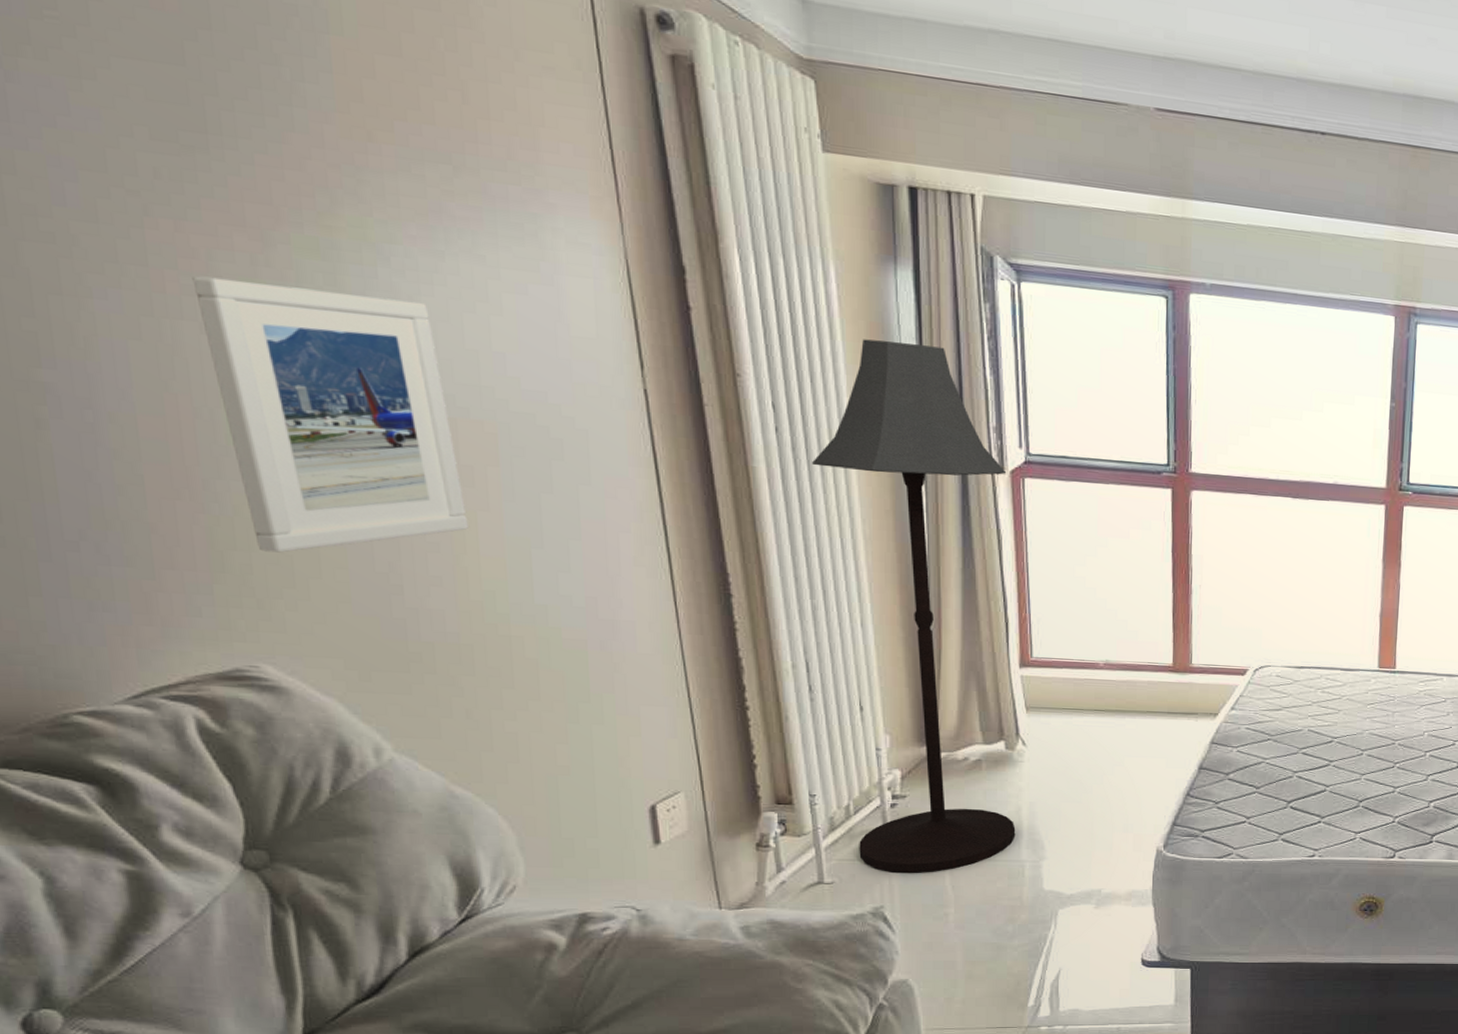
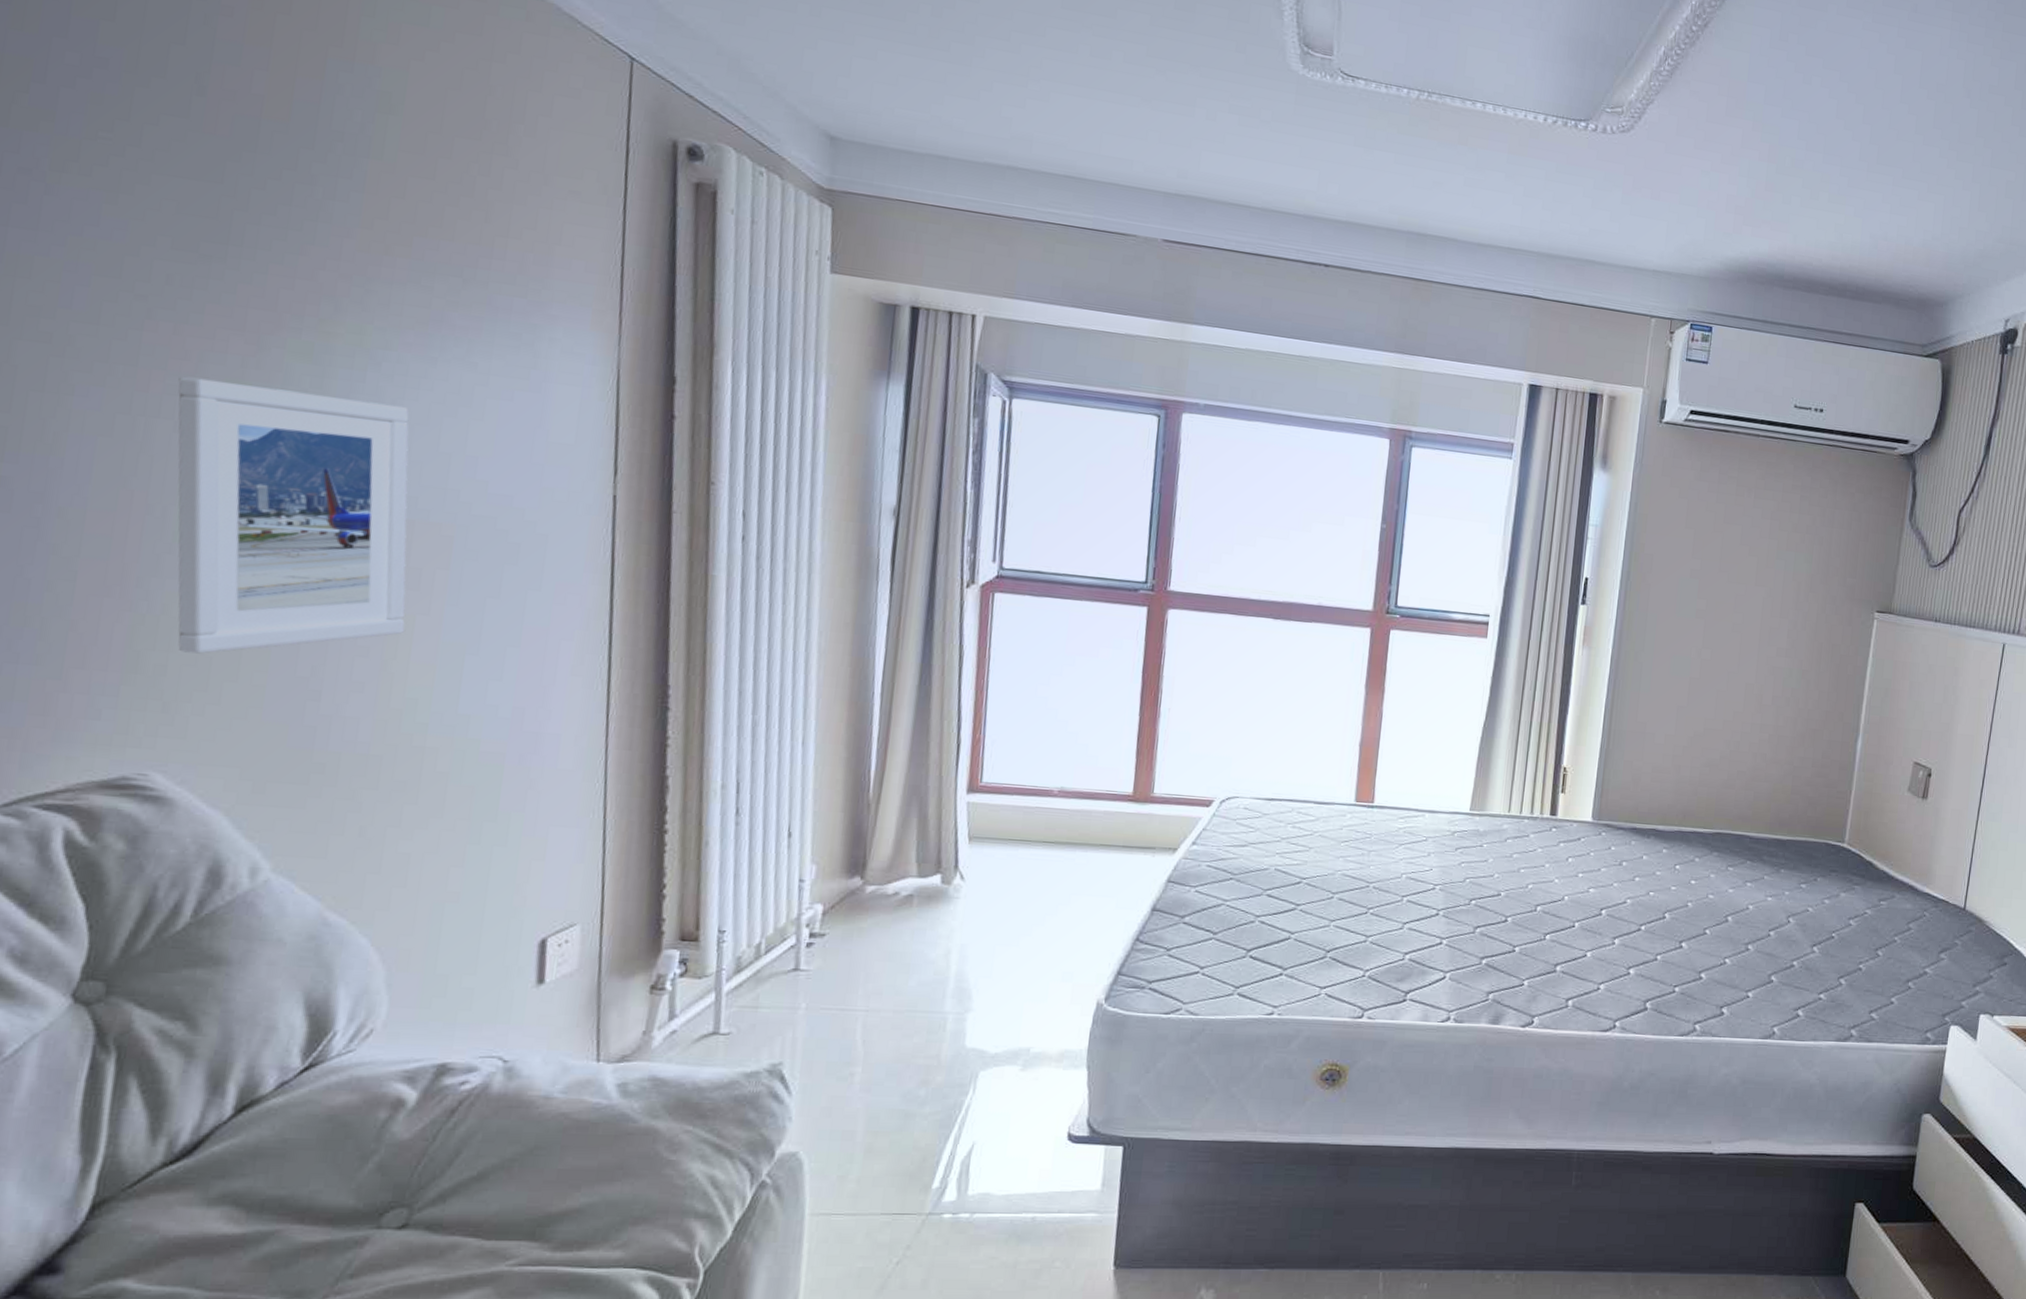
floor lamp: present [812,339,1016,873] -> none [763,450,977,1024]

